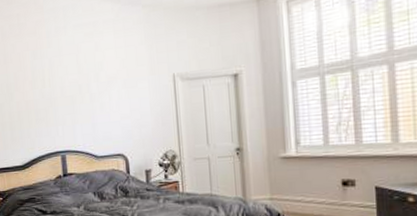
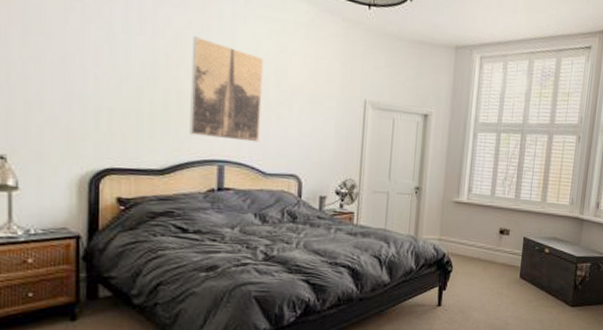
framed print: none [31,55,90,134] -> present [189,36,264,142]

